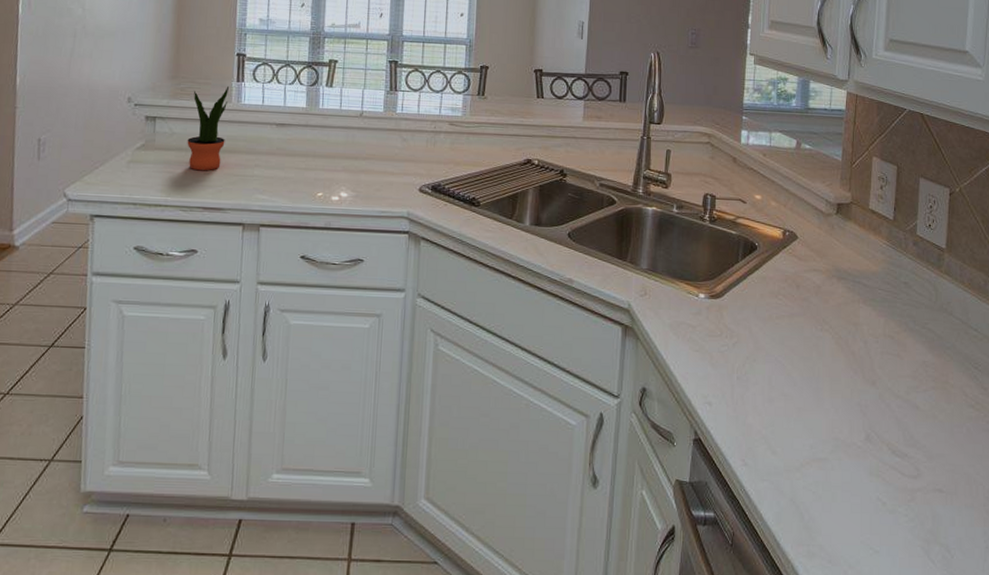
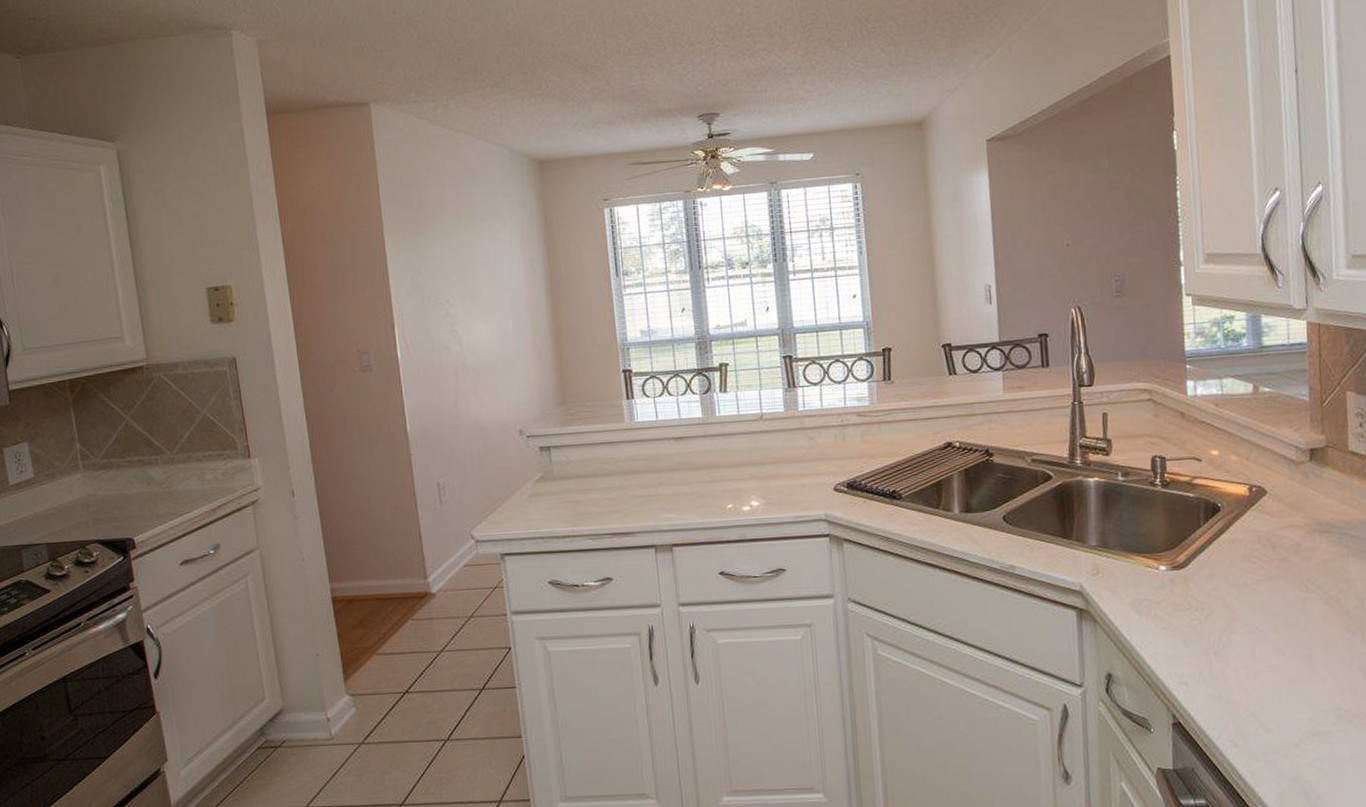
potted plant: present [187,85,229,171] -> none [585,405,624,497]

